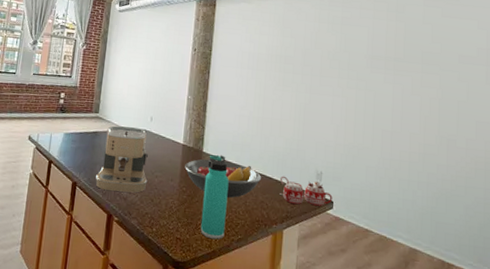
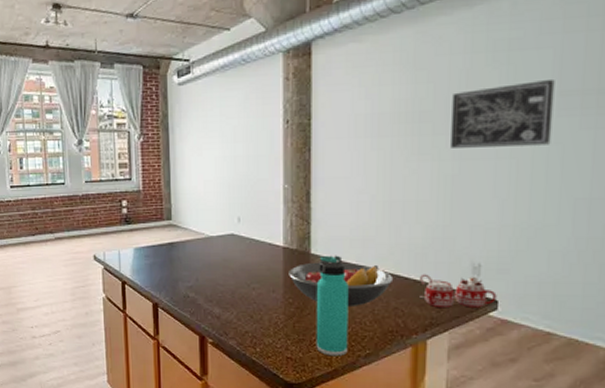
coffee maker: present [95,126,148,193] -> none [179,233,243,310]
wall art: none [304,46,369,91] -> present [451,78,555,148]

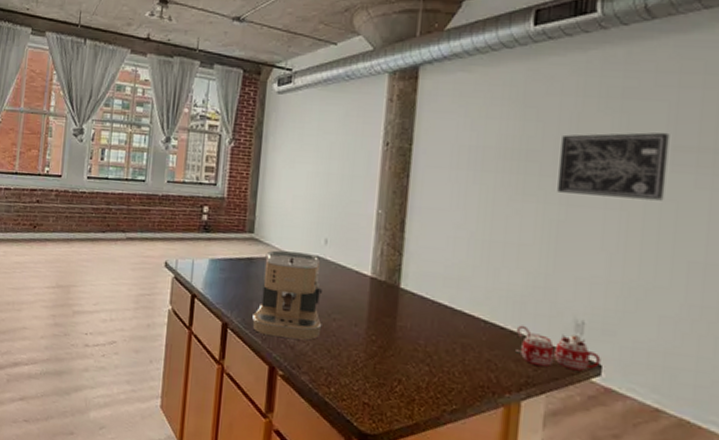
coffee maker: none [179,233,243,310] -> present [252,250,322,341]
fruit bowl: present [289,262,394,306] -> none [374,297,489,353]
thermos bottle: present [316,255,349,357] -> none [397,292,439,409]

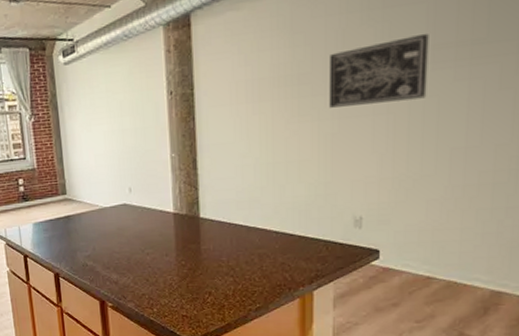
coffee maker: present [252,250,322,341] -> none [78,203,138,277]
mug: present [516,325,601,371] -> none [303,228,378,261]

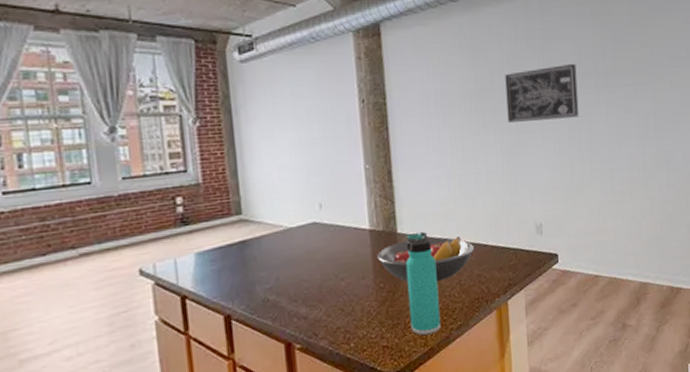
fruit bowl: none [180,223,280,264] -> present [377,237,475,283]
thermos bottle: none [206,217,239,312] -> present [405,231,441,336]

